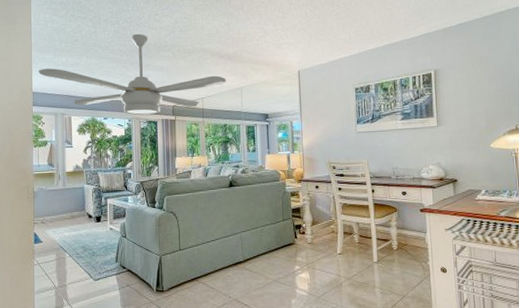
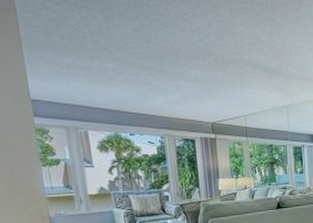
ceiling fan: present [39,33,227,115] -> none [35,35,272,132]

